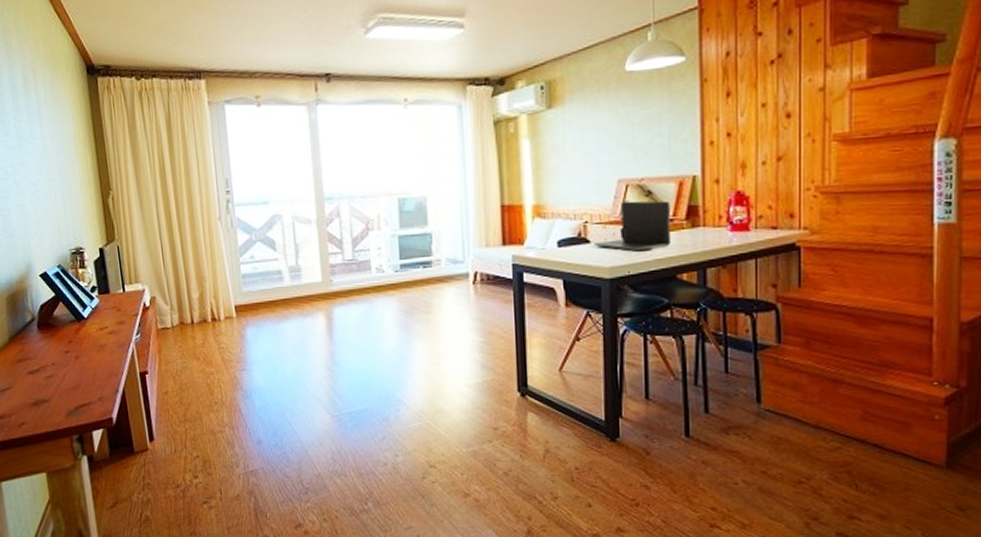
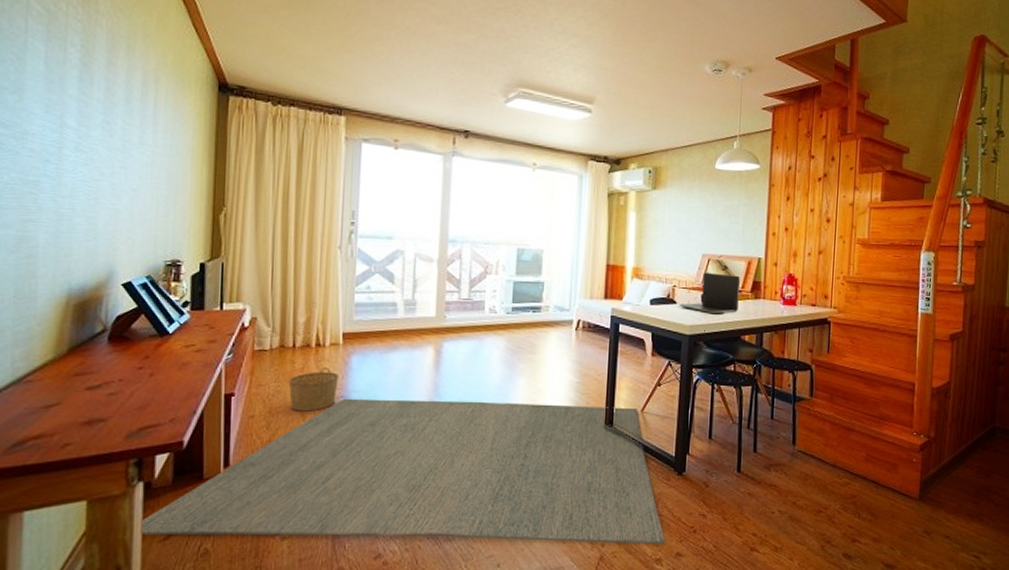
rug: none [90,367,601,517] -> present [141,398,665,544]
basket: none [192,341,238,386] -> present [288,367,339,412]

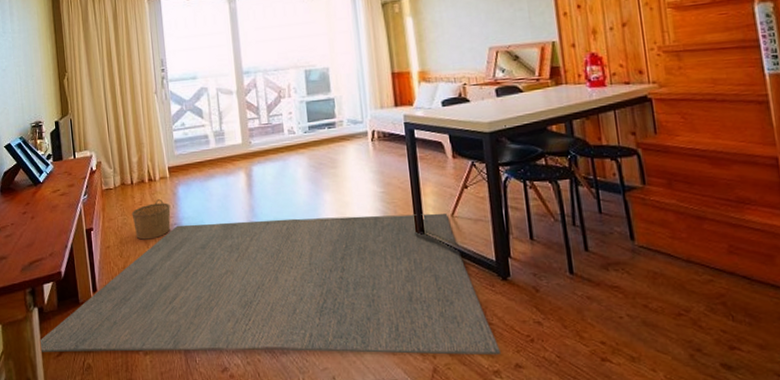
laptop computer: present [679,272,740,315] -> none [472,63,539,108]

